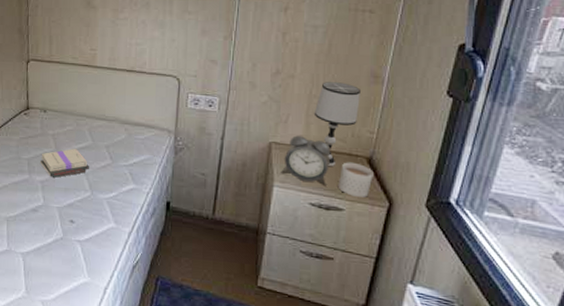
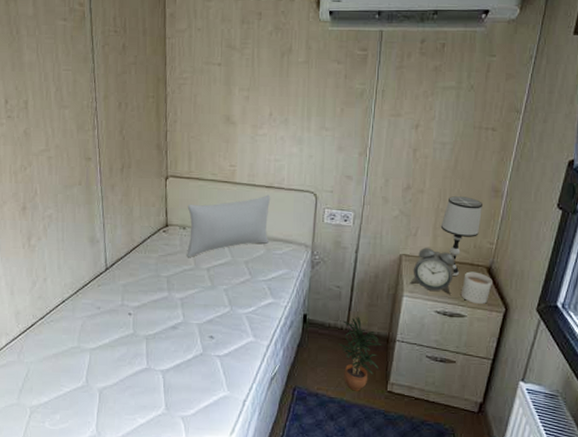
books: present [40,149,89,178] -> none [180,265,229,294]
pillow: none [47,79,132,140] -> present [187,195,271,257]
potted plant: none [204,206,252,285] -> present [339,316,383,391]

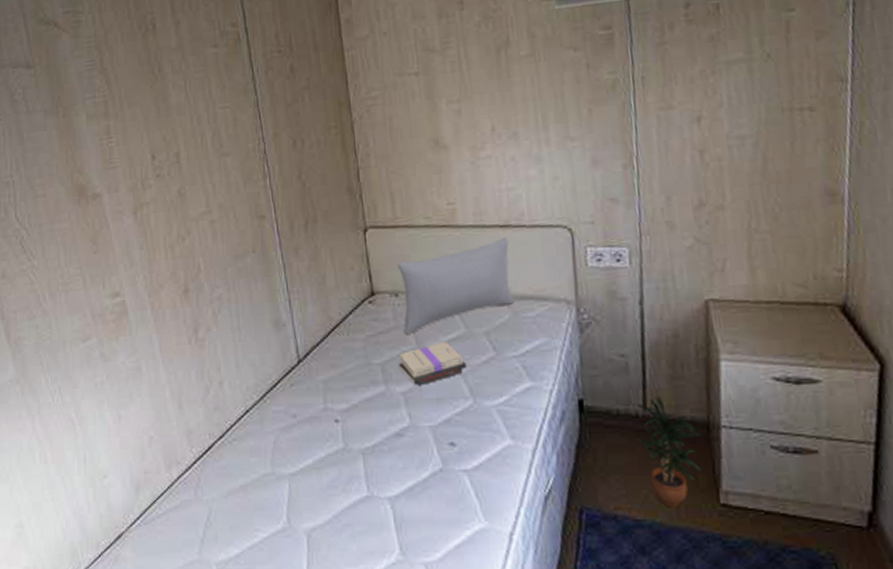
books: none [180,265,229,294] -> present [399,342,466,385]
alarm clock: present [410,248,455,295] -> none [727,286,791,352]
table lamp: present [440,196,482,277] -> none [757,207,818,325]
mug: present [460,271,492,305] -> none [806,314,853,363]

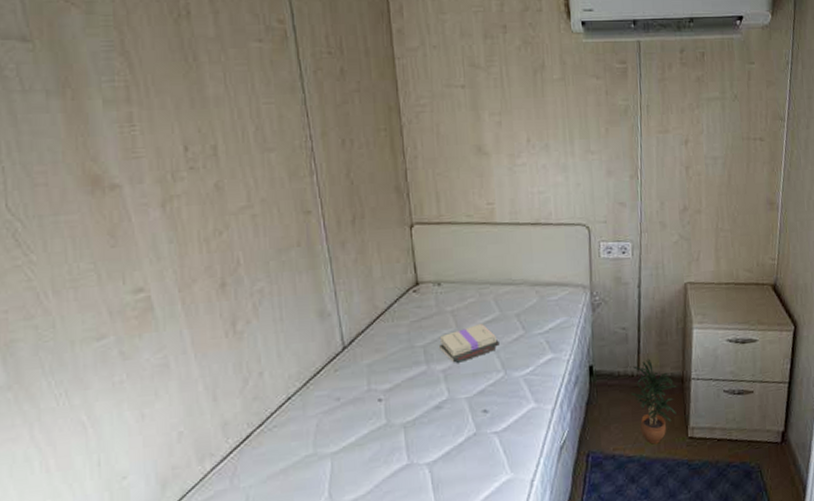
pillow: present [397,237,514,334] -> none [440,233,541,319]

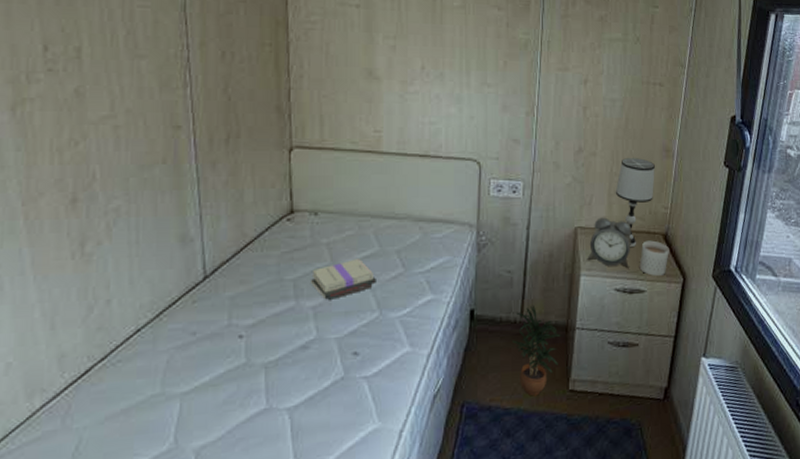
alarm clock: none [698,272,741,320] -> present [587,217,632,269]
table lamp: none [722,212,761,300] -> present [615,158,655,248]
mug: none [749,291,779,326] -> present [639,240,669,277]

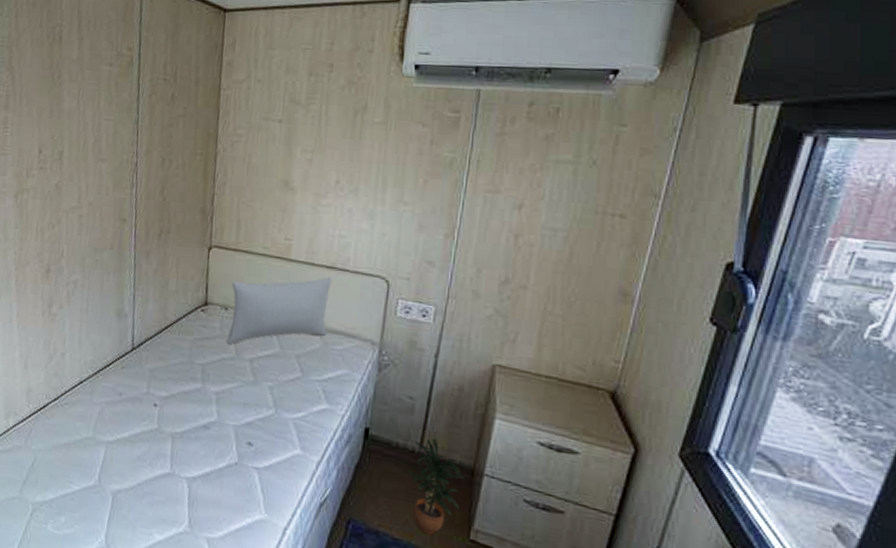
books: present [311,259,376,300] -> none [217,355,275,390]
pillow: none [319,165,426,251] -> present [227,276,332,344]
alarm clock: present [587,217,632,269] -> none [505,358,567,423]
table lamp: present [615,158,655,248] -> none [547,296,605,400]
mug: present [639,240,669,277] -> none [573,395,617,441]

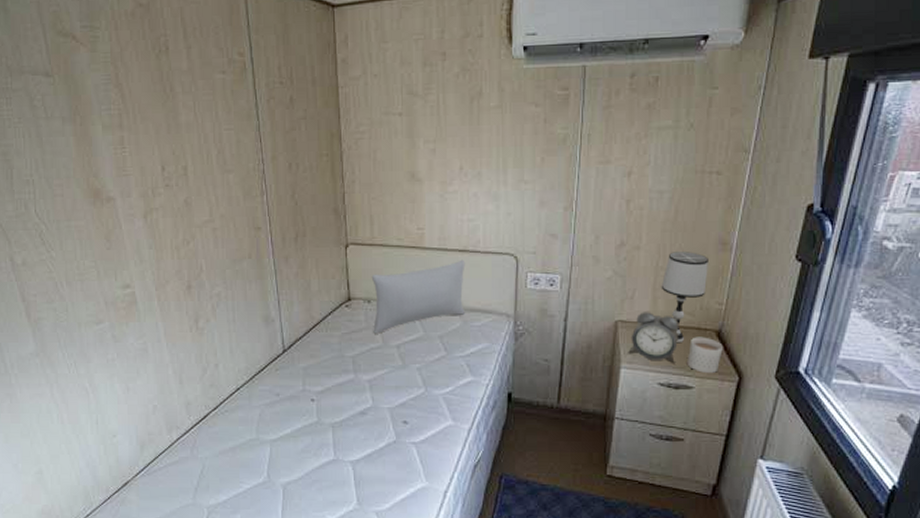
potted plant: present [408,438,466,535] -> none [549,392,600,477]
alarm clock: none [505,358,567,423] -> present [628,312,679,364]
table lamp: none [547,296,605,400] -> present [661,252,708,344]
mug: none [573,395,617,441] -> present [687,337,723,374]

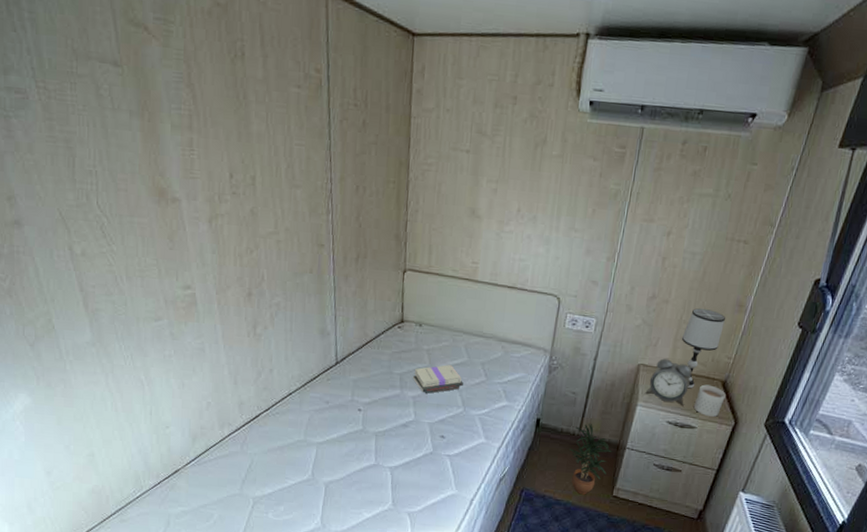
books: none [367,342,422,375] -> present [413,365,463,394]
pillow: present [371,259,466,334] -> none [421,295,513,356]
potted plant: none [549,392,600,477] -> present [569,423,613,495]

